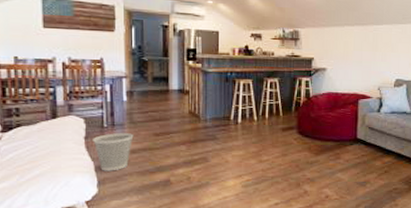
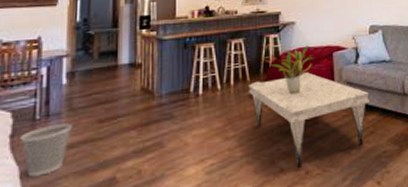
coffee table: none [281,115,388,193] -> present [249,72,370,169]
potted plant: none [300,91,341,132] -> present [269,45,314,95]

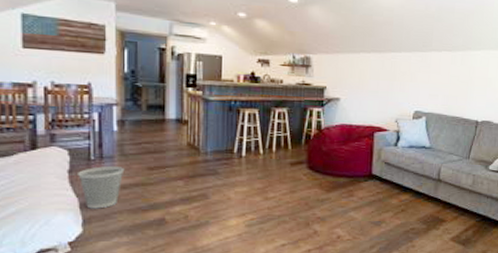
coffee table: present [249,72,370,169] -> none [290,148,405,233]
potted plant: present [269,45,314,95] -> none [311,123,356,167]

